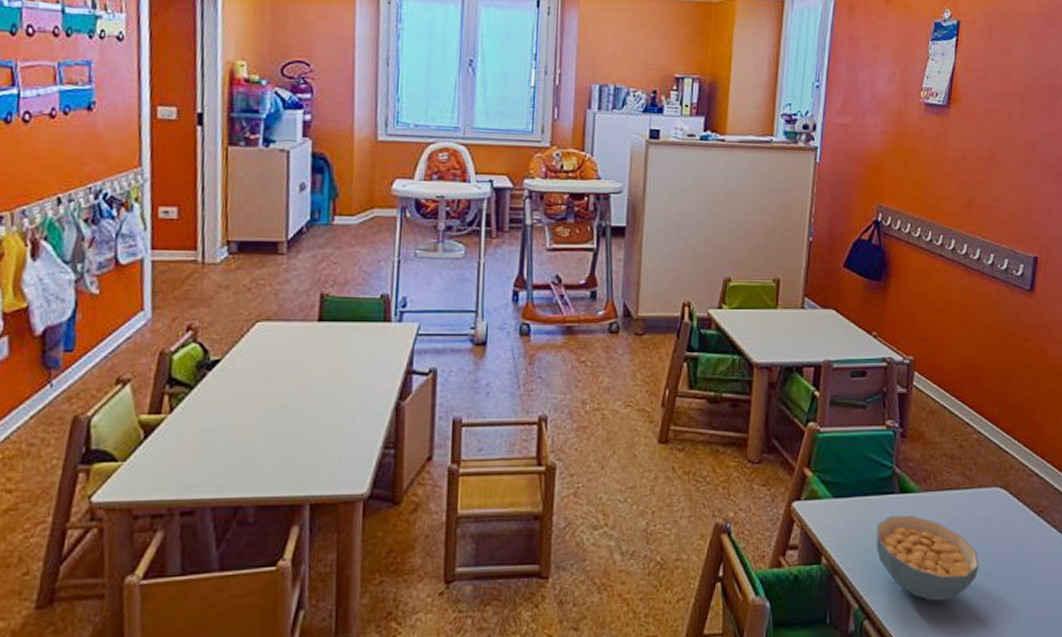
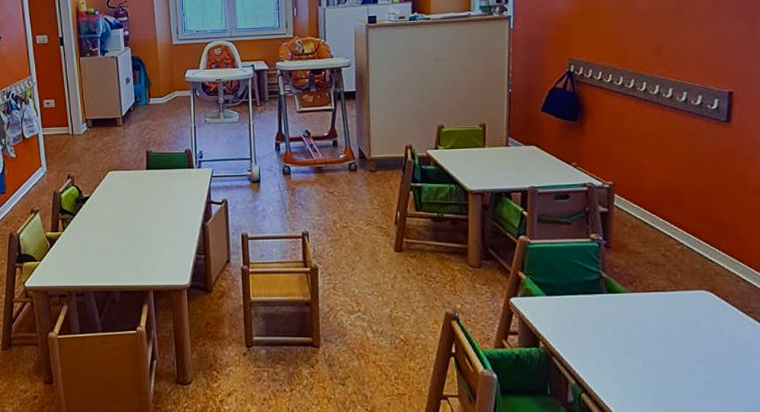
cereal bowl: present [876,516,979,601] -> none [587,312,690,382]

